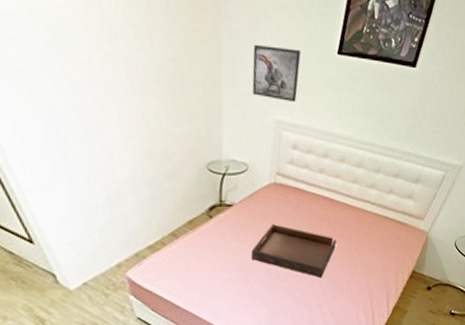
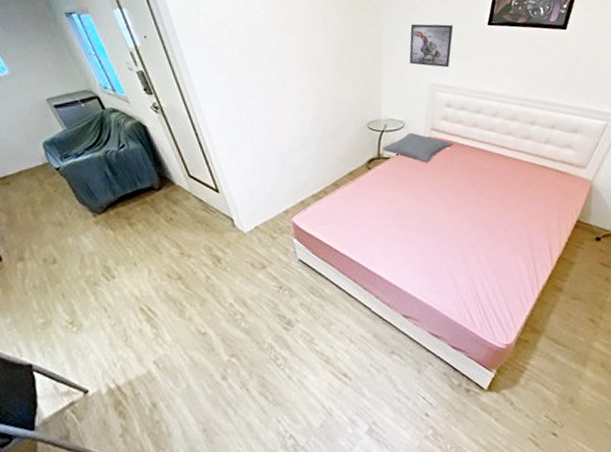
pillow: none [225,177,299,211] -> present [383,133,453,163]
serving tray: present [251,224,337,278] -> none [406,174,492,226]

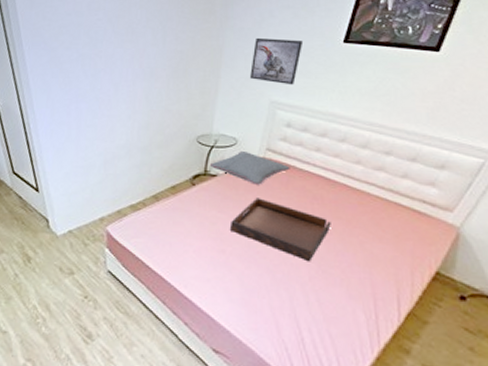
serving tray: none [406,174,492,226] -> present [229,198,331,262]

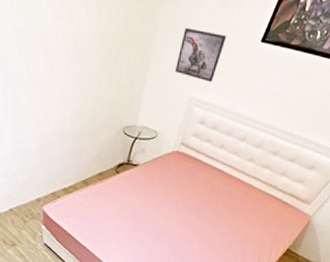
pillow: present [210,152,290,185] -> none [133,144,198,176]
serving tray: present [229,198,331,262] -> none [144,186,222,240]

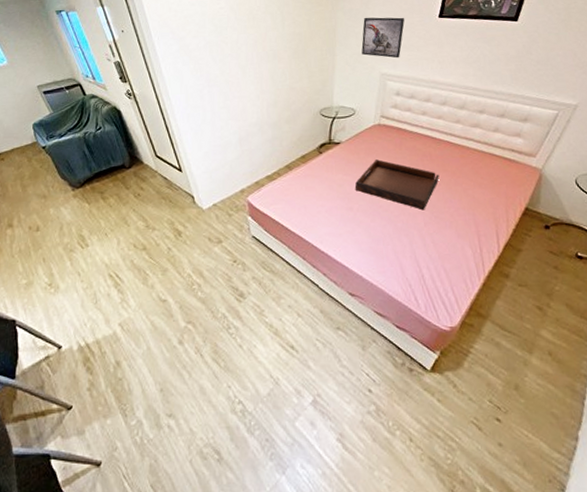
serving tray: none [144,186,222,240] -> present [354,159,439,210]

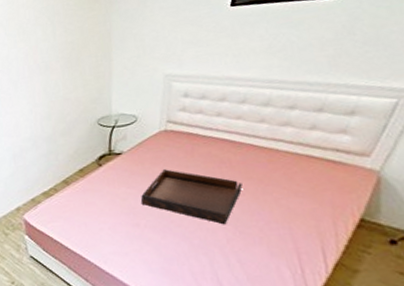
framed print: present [361,17,405,59] -> none [141,11,190,57]

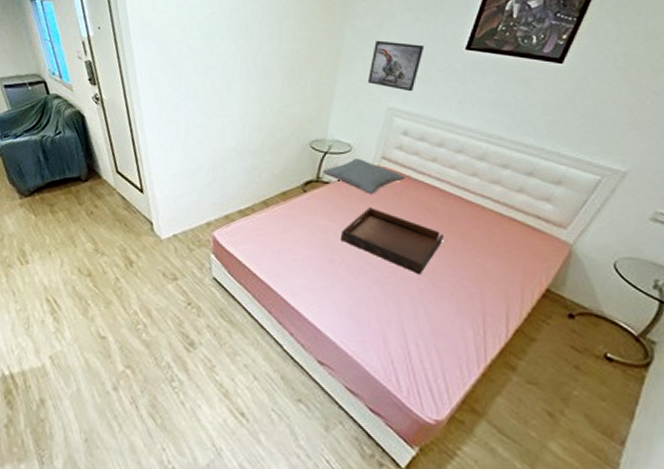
pillow: none [114,127,193,157] -> present [323,159,405,194]
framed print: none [141,11,190,57] -> present [368,40,425,92]

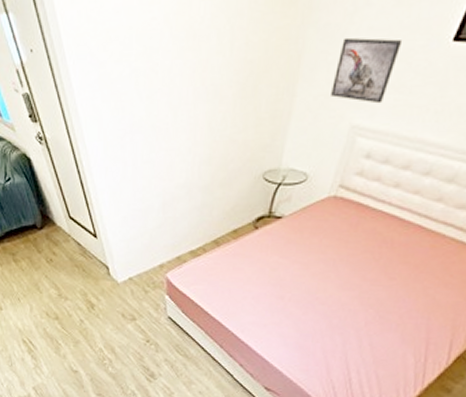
pillow: present [323,159,405,194] -> none [276,189,363,227]
serving tray: present [340,207,444,275] -> none [290,242,397,308]

